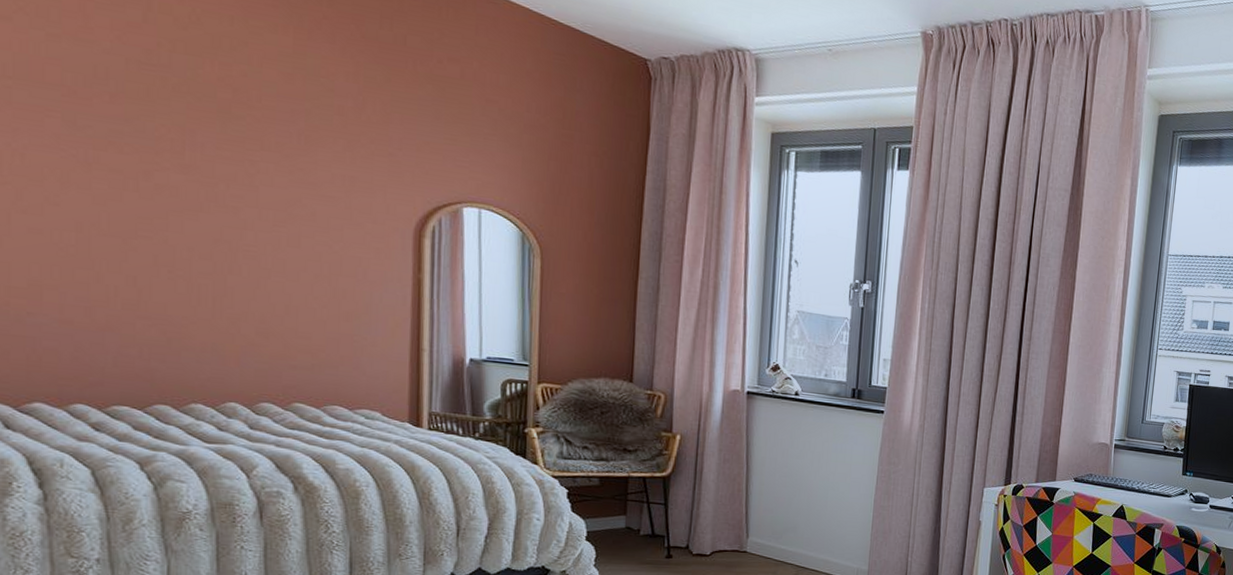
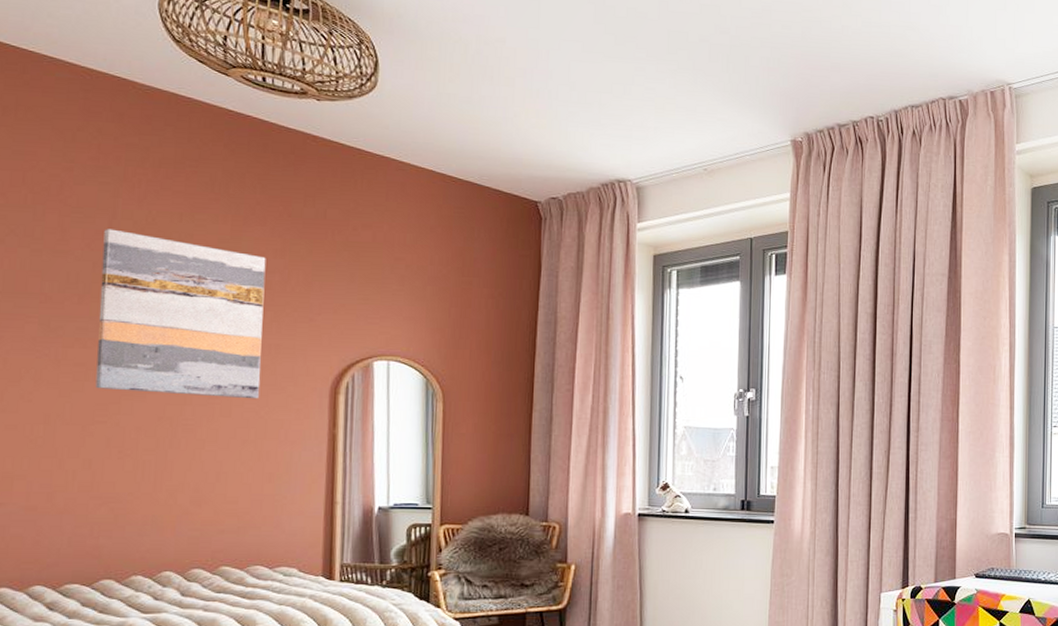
wall art: none [136,21,337,233] -> present [95,229,266,399]

